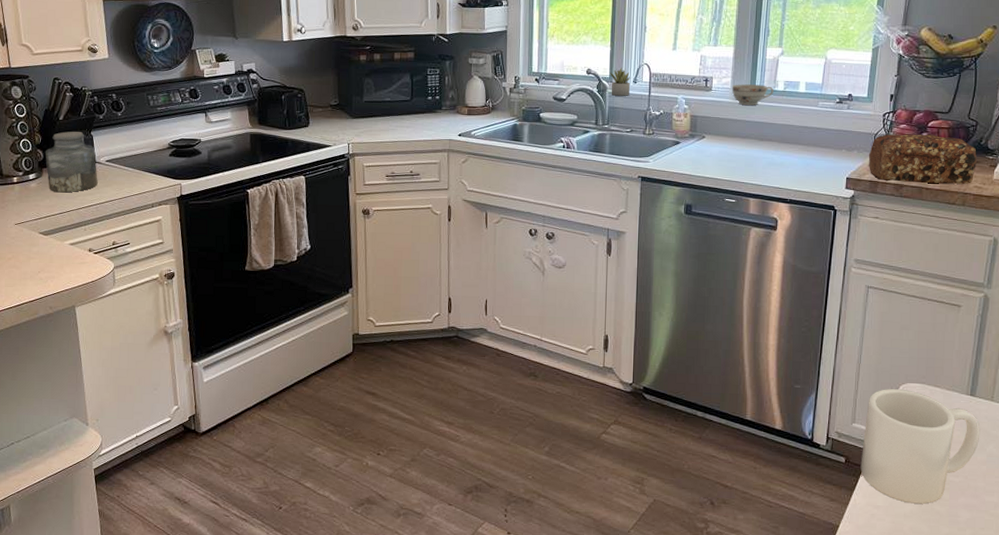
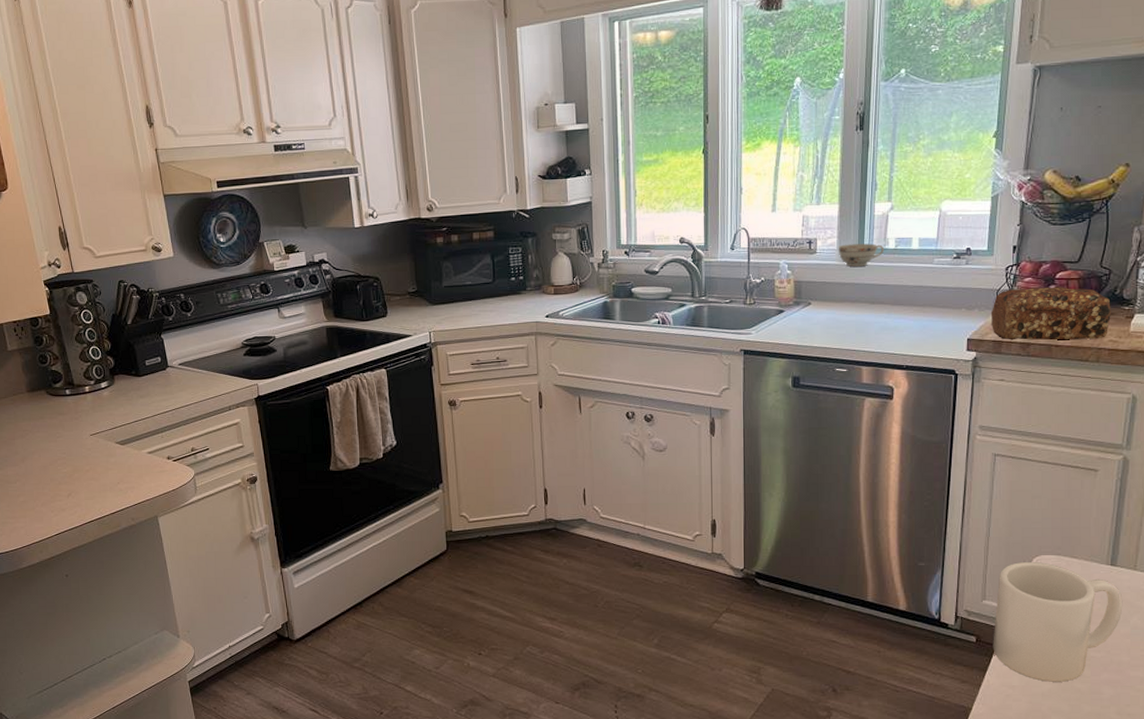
jar: present [45,131,98,193] -> none [115,336,172,400]
succulent plant: present [610,68,631,96] -> none [705,234,728,265]

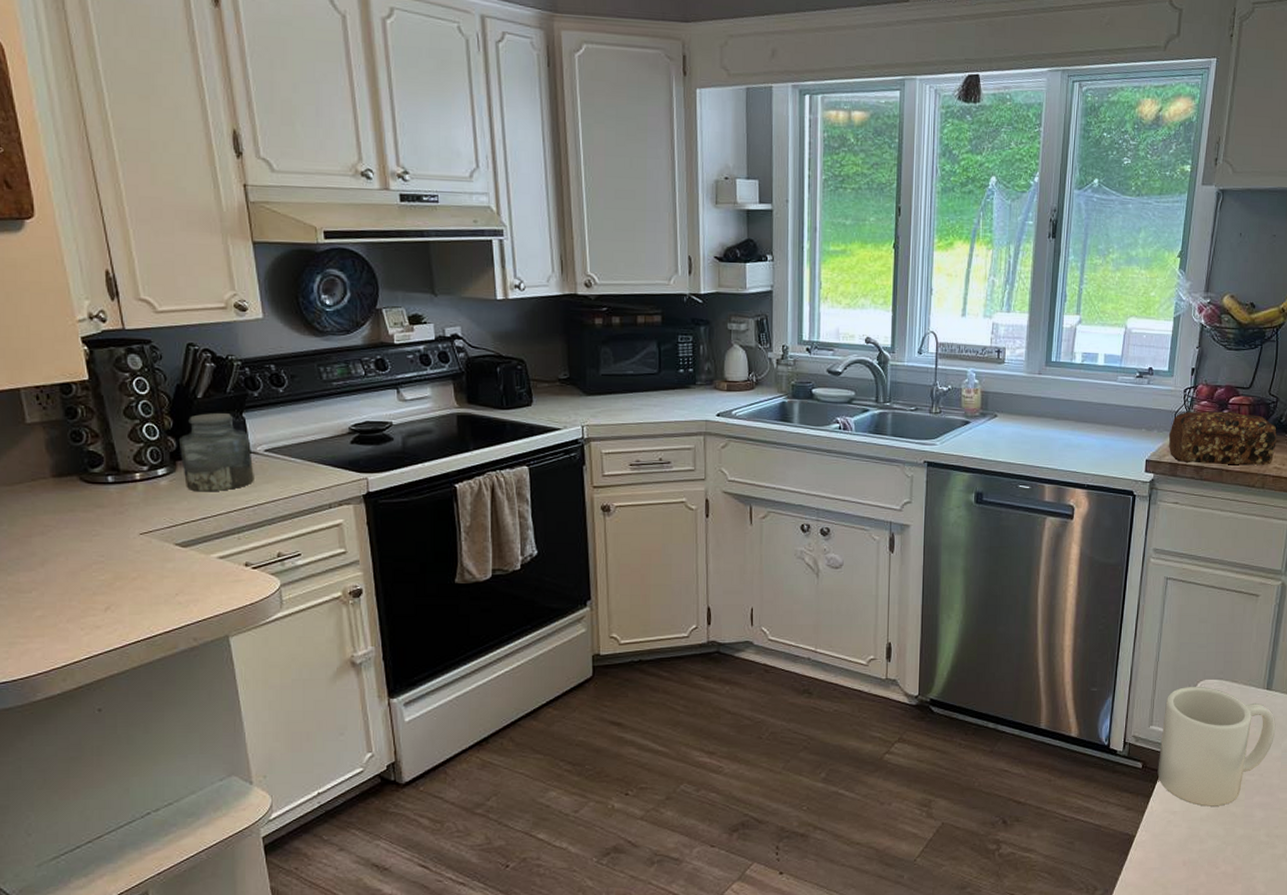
jar: none [115,336,172,400] -> present [178,413,254,492]
teacup: present [838,243,885,267] -> none [1026,356,1072,380]

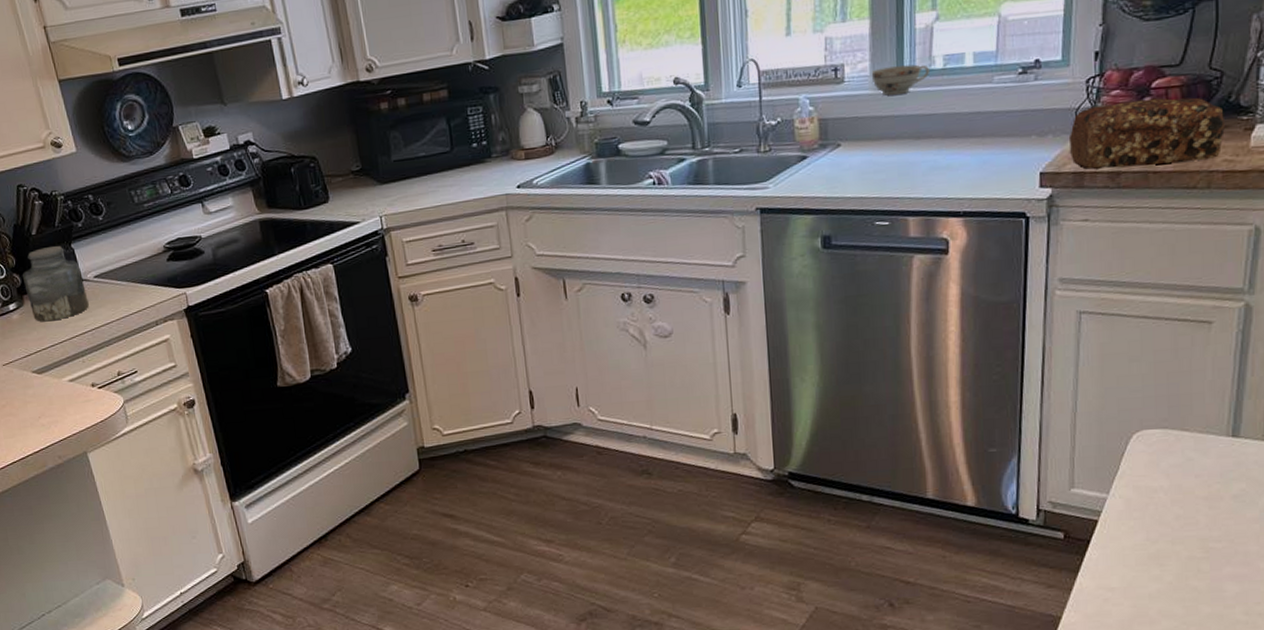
teacup: none [1026,356,1072,380] -> present [871,64,931,96]
mug: present [1157,686,1276,807] -> none [1085,438,1249,581]

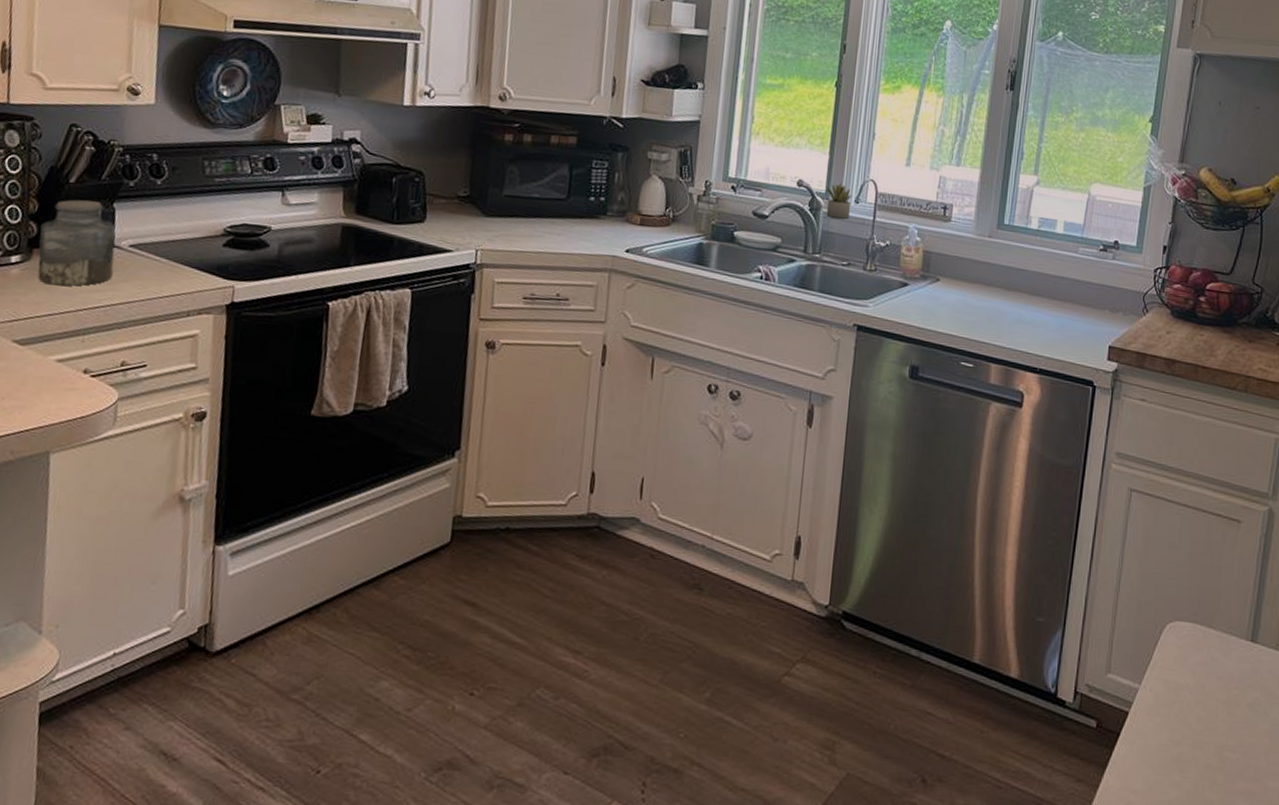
succulent plant: none [705,69,733,108] -> present [826,182,852,219]
teacup: present [871,64,931,96] -> none [975,216,1027,245]
bread loaf: present [1068,97,1225,170] -> none [1135,294,1262,365]

